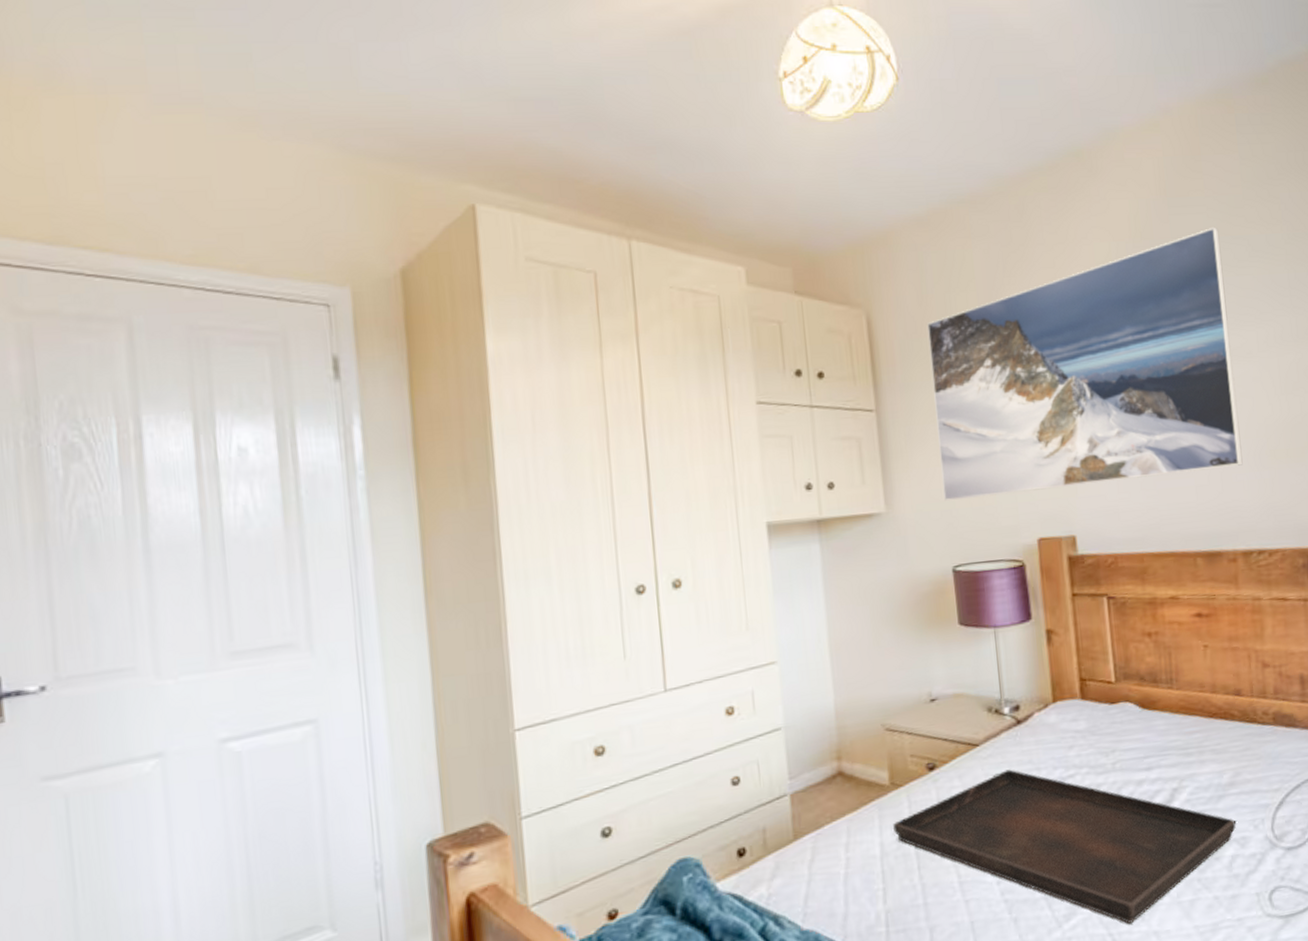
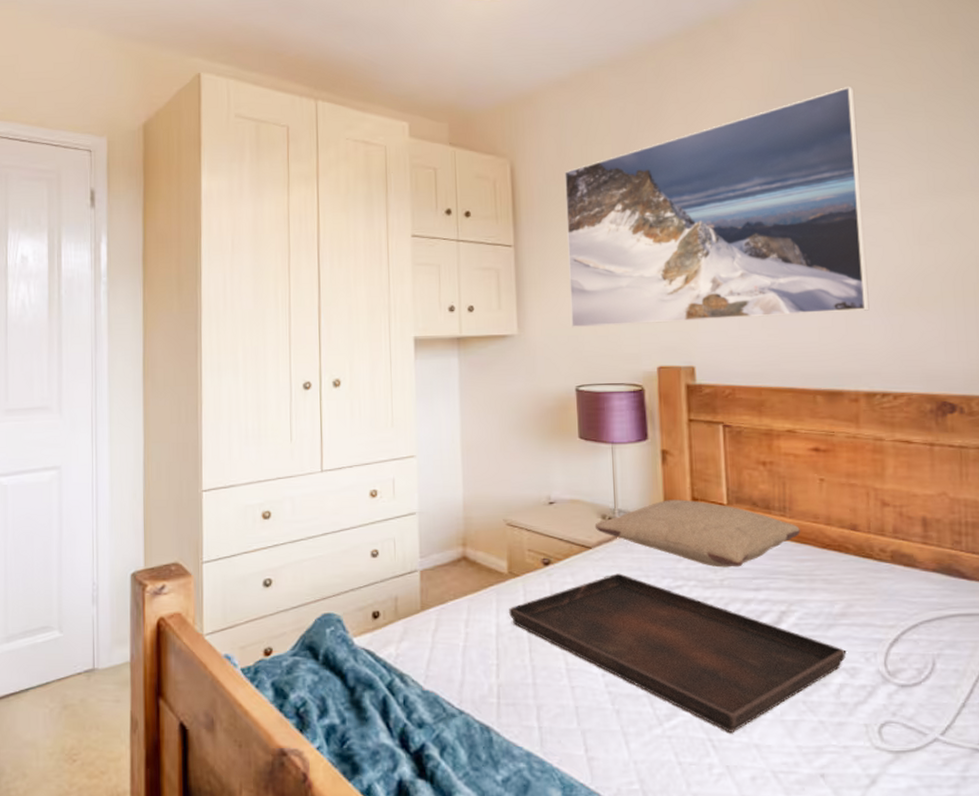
pillow: none [980,681,1188,751] -> present [594,499,801,568]

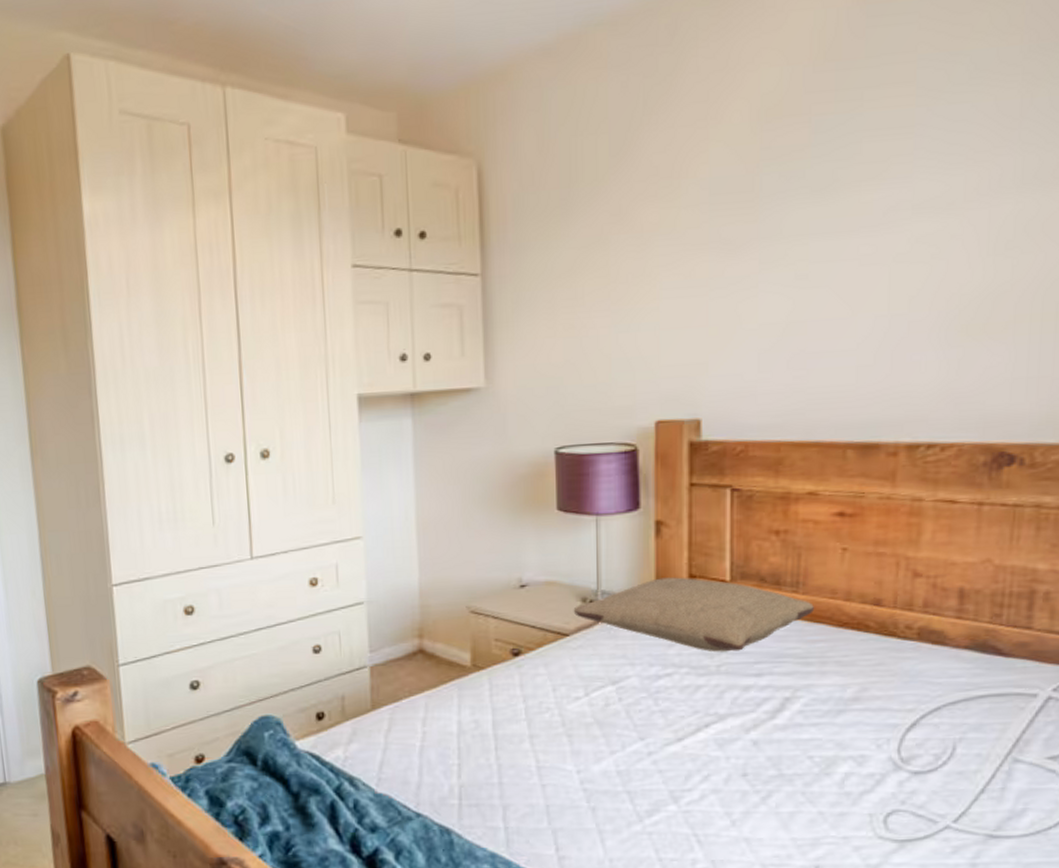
serving tray: present [509,573,846,732] -> none [472,662,854,827]
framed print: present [565,85,870,328] -> none [547,40,932,377]

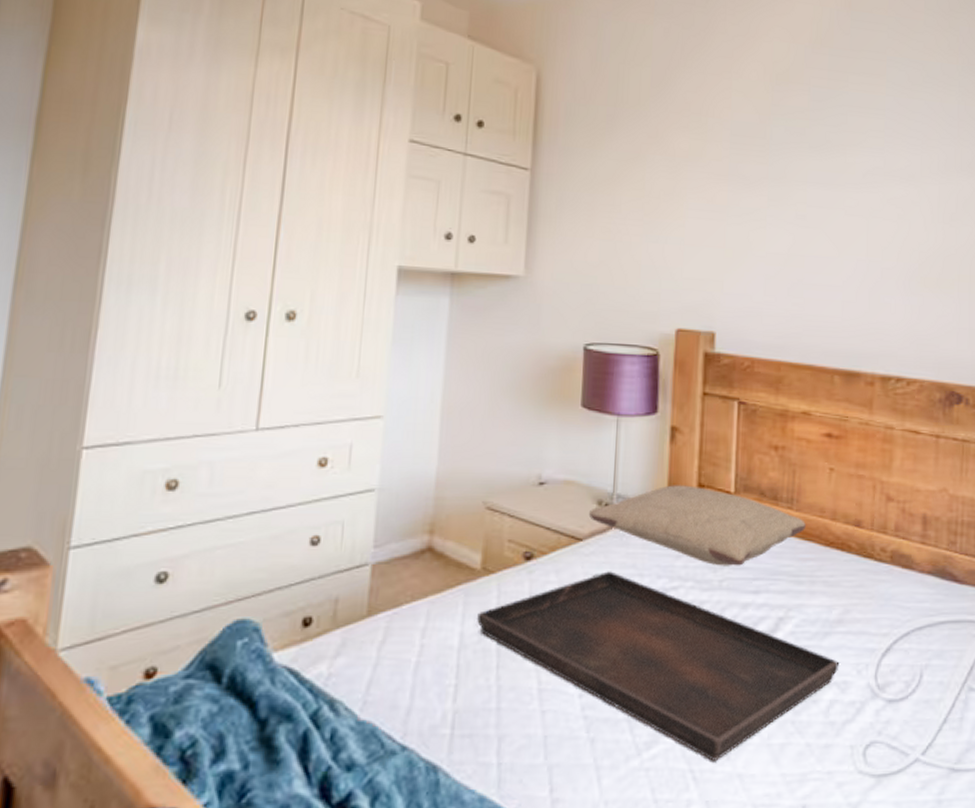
serving tray: none [472,662,854,827] -> present [477,571,838,761]

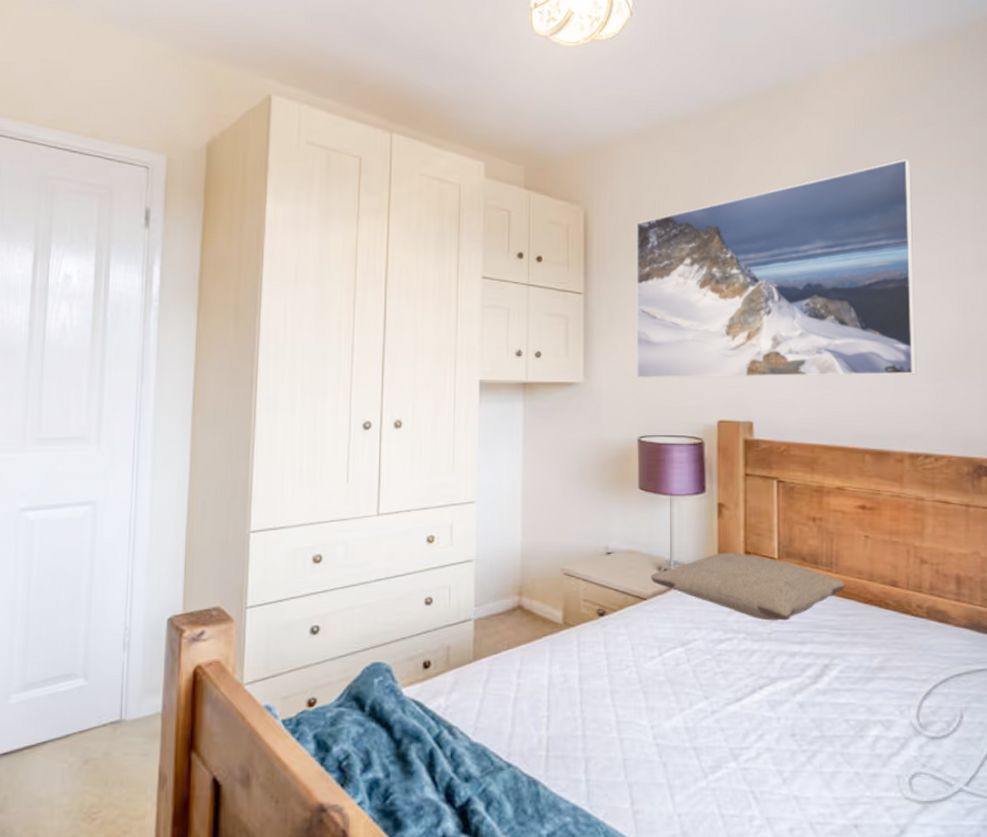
serving tray: present [477,571,838,761] -> none [562,625,882,784]
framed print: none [587,46,897,288] -> present [637,158,917,379]

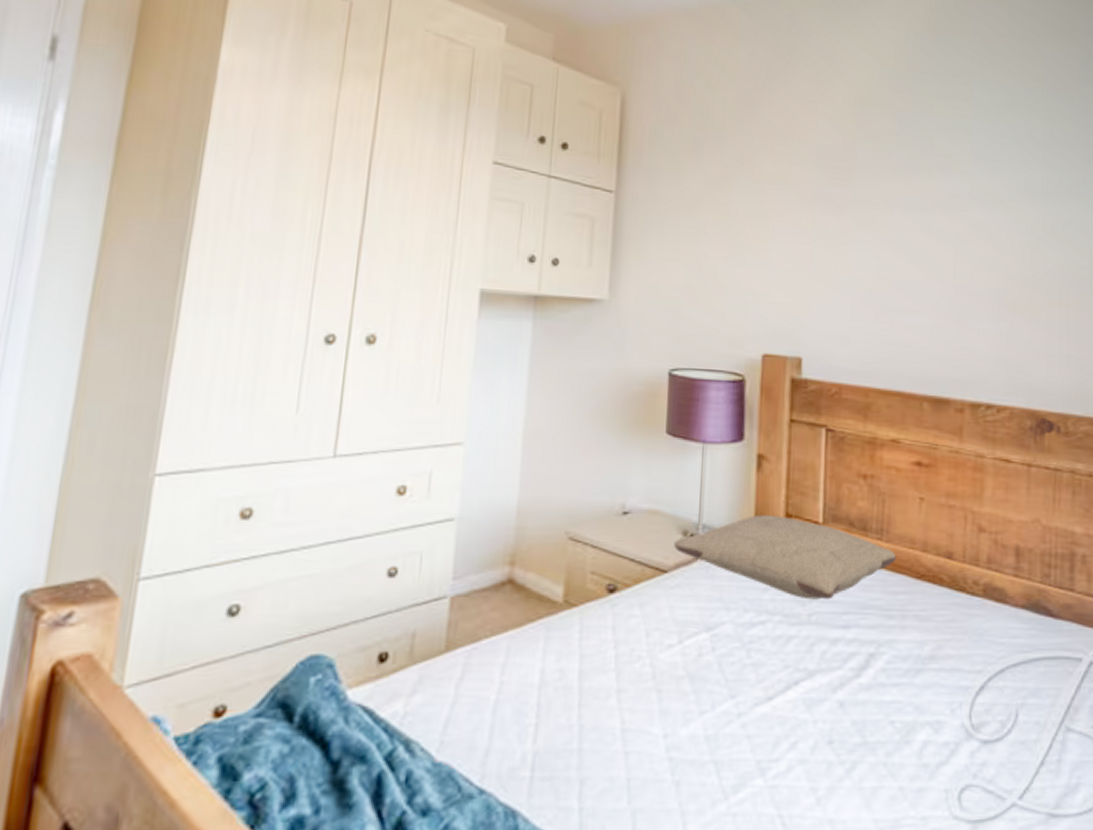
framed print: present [637,158,917,379] -> none [672,70,982,313]

